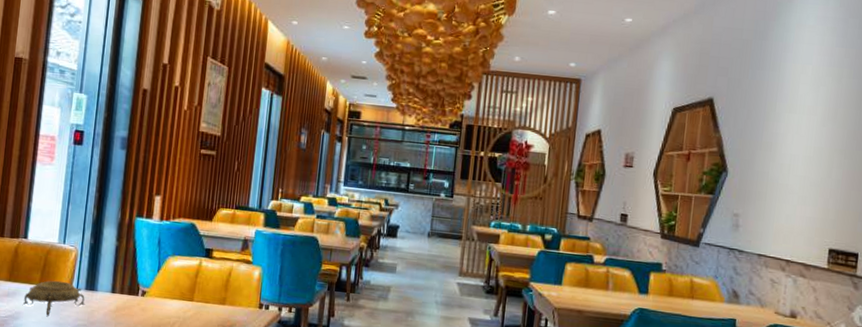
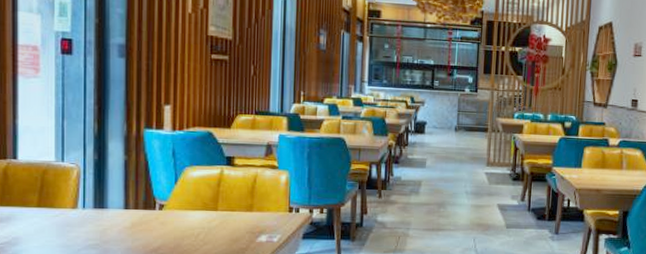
decorative bowl: present [23,280,85,317] -> none [21,201,95,240]

